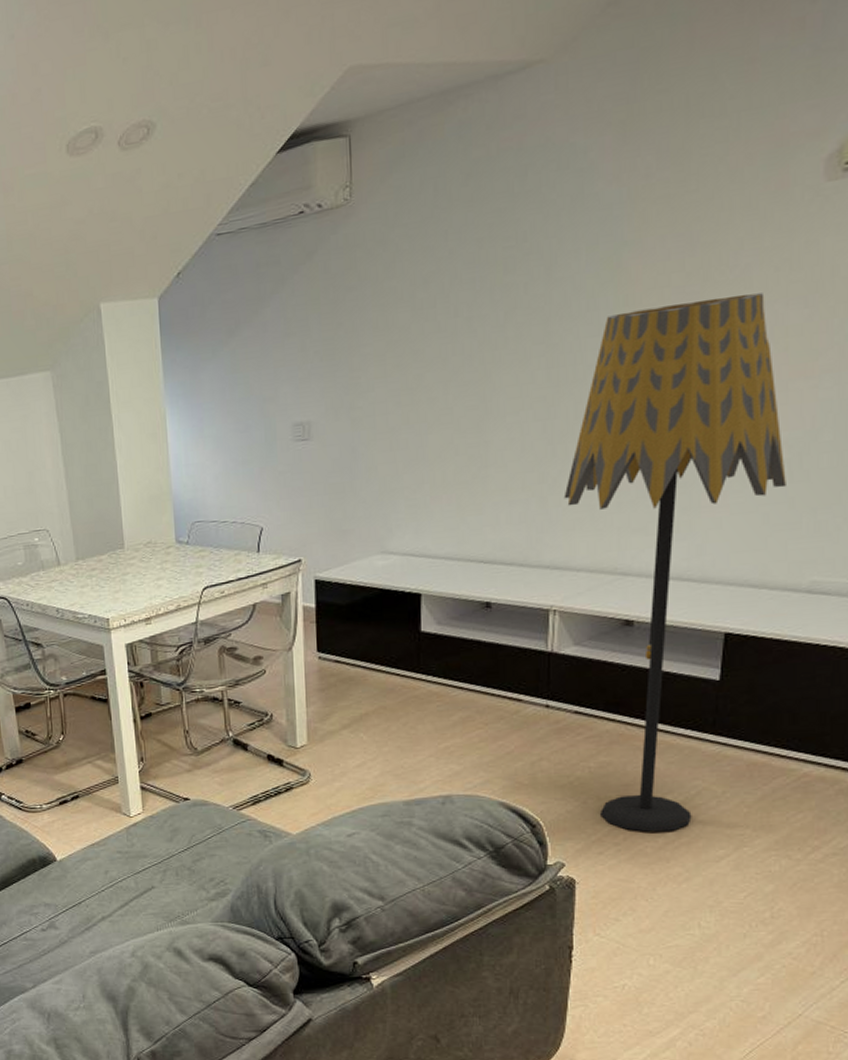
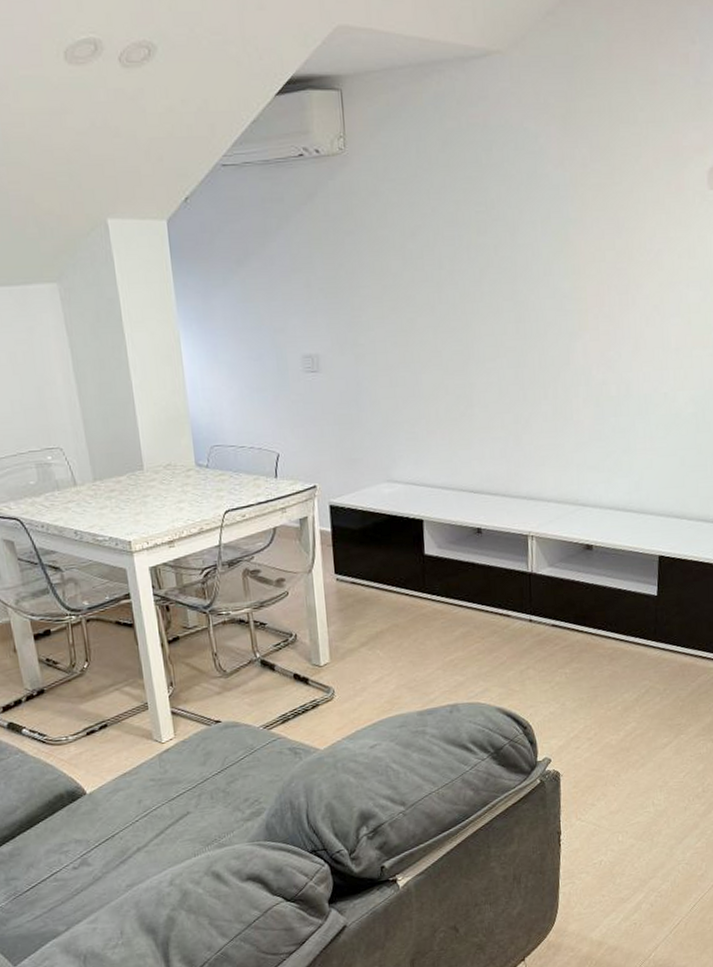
floor lamp: present [563,293,786,832] -> none [534,274,695,727]

